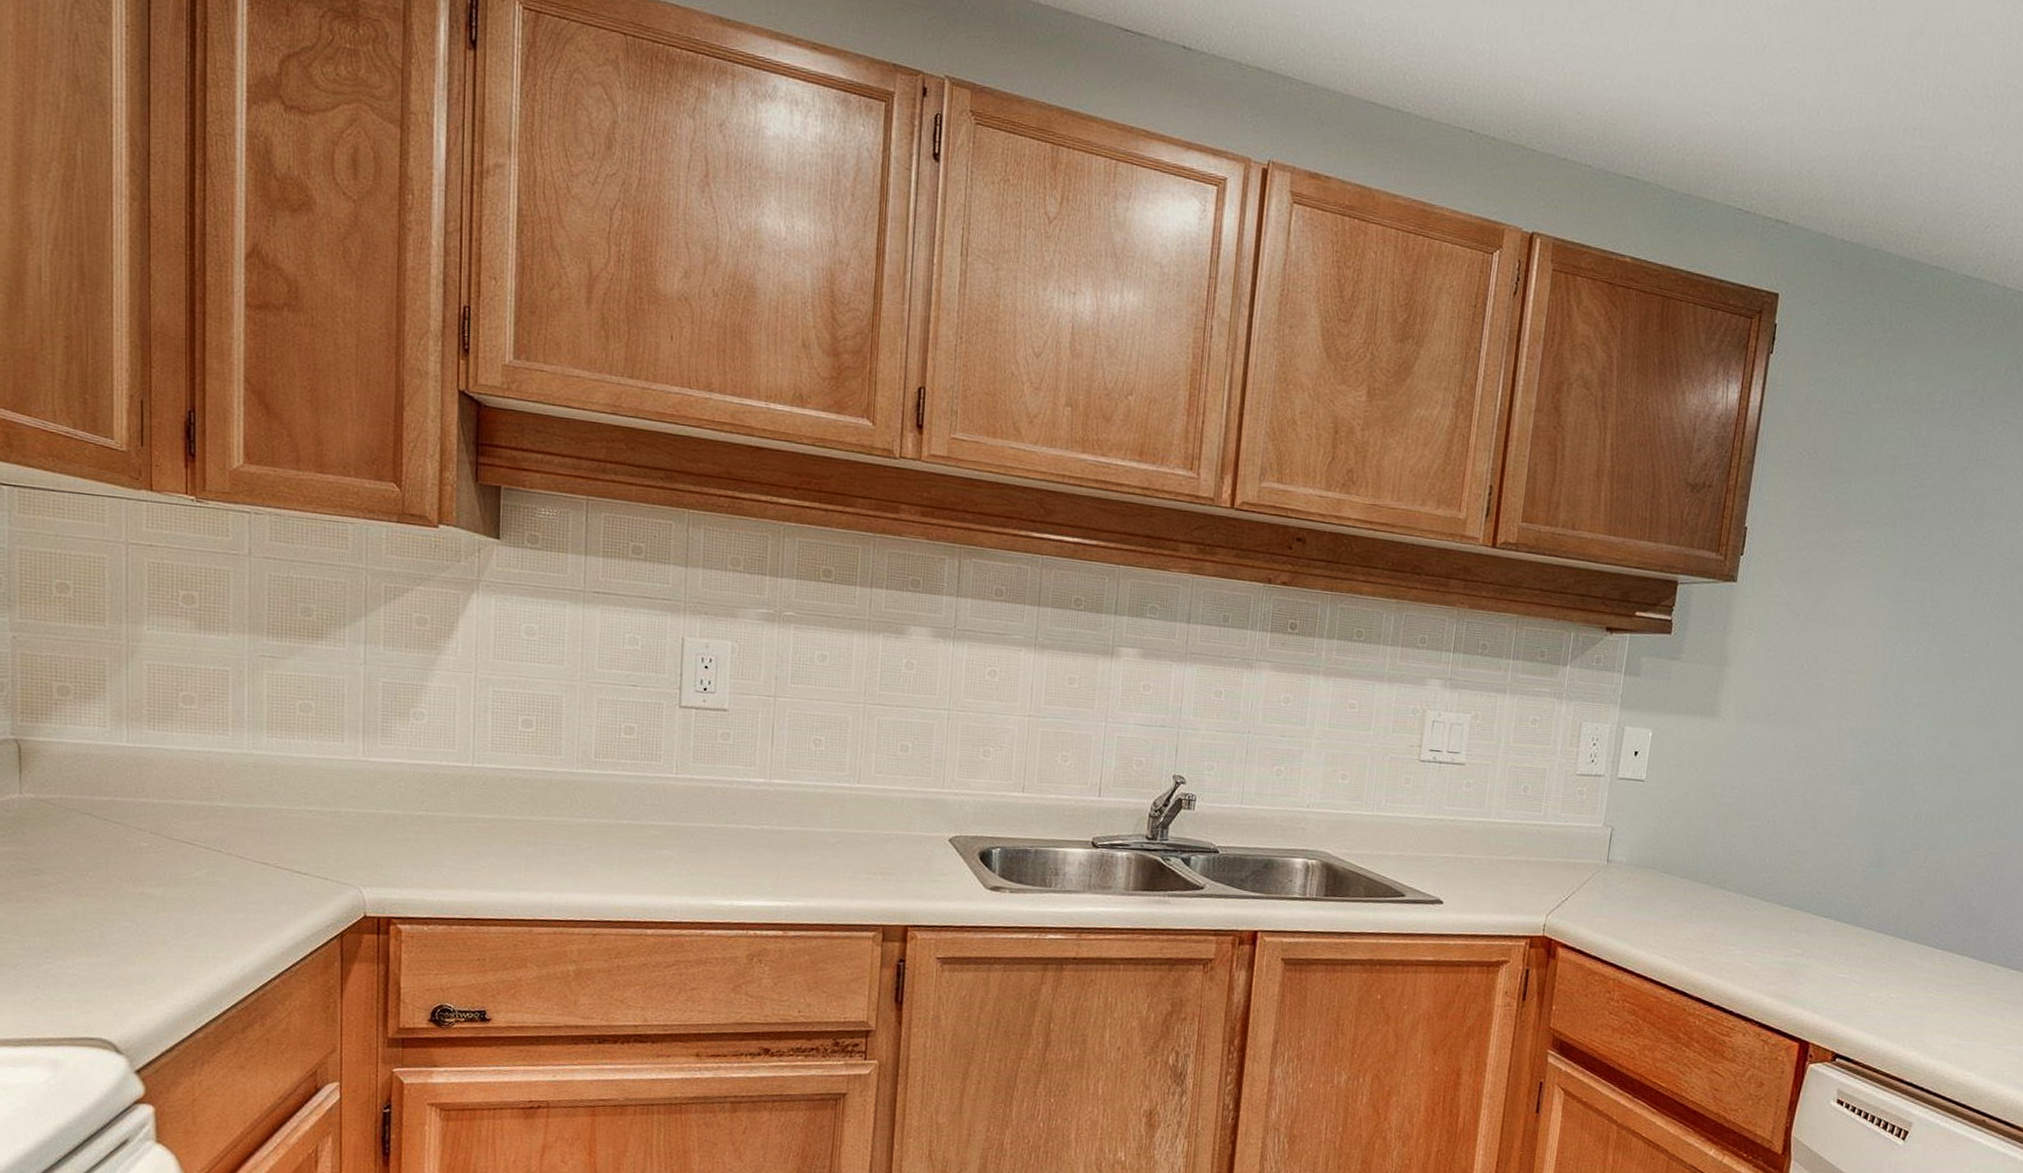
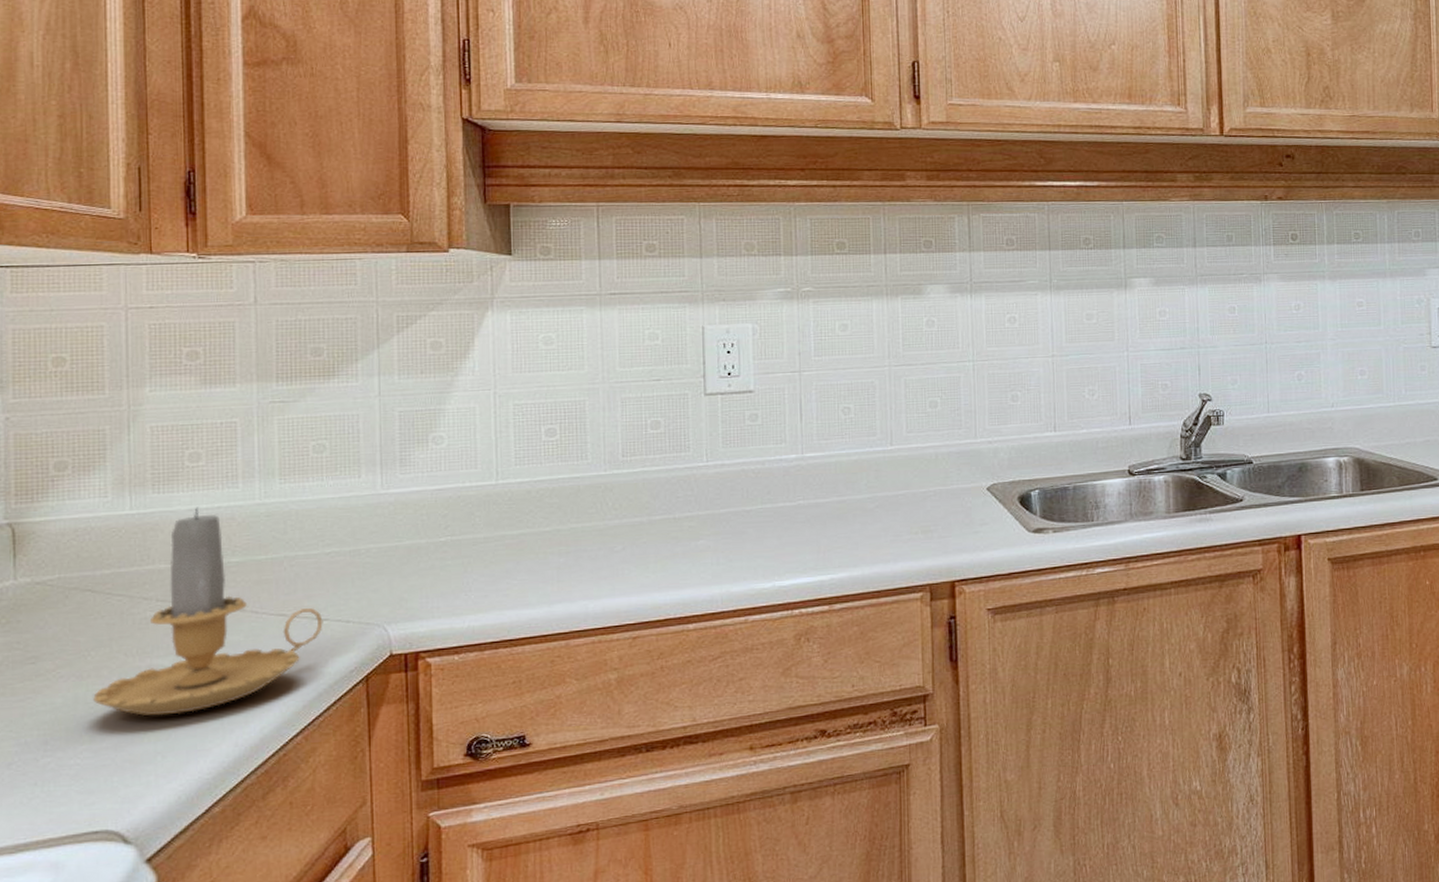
candle: none [90,748,303,943] -> present [93,506,323,716]

